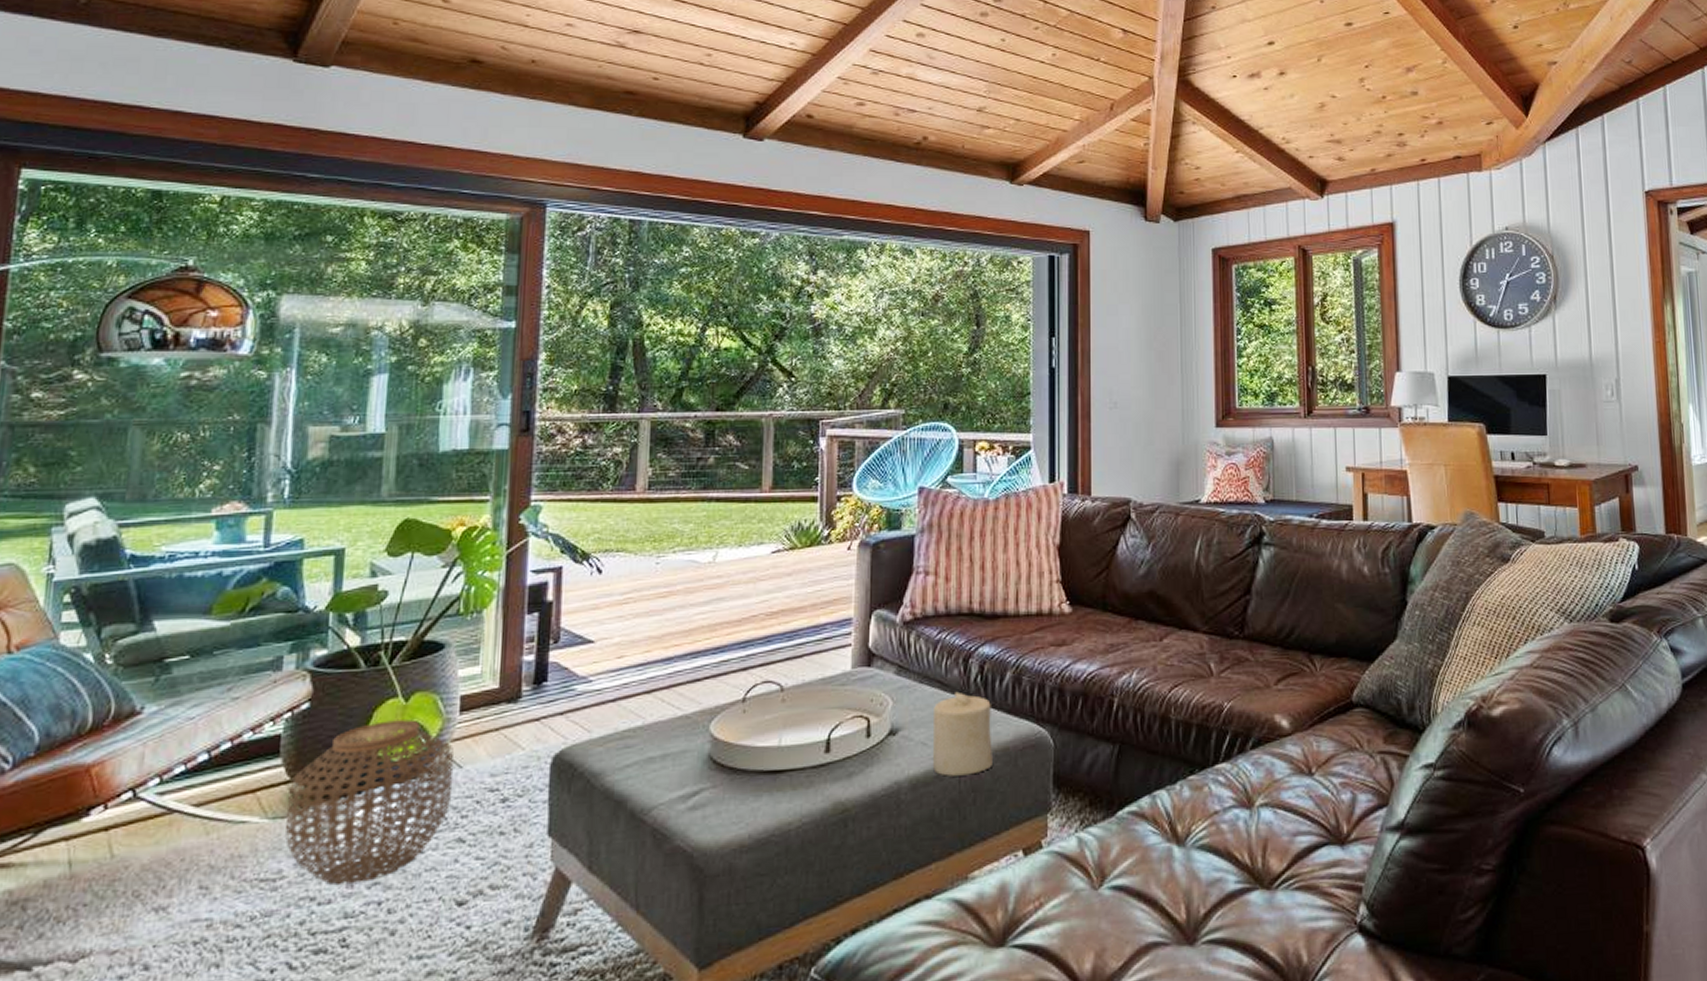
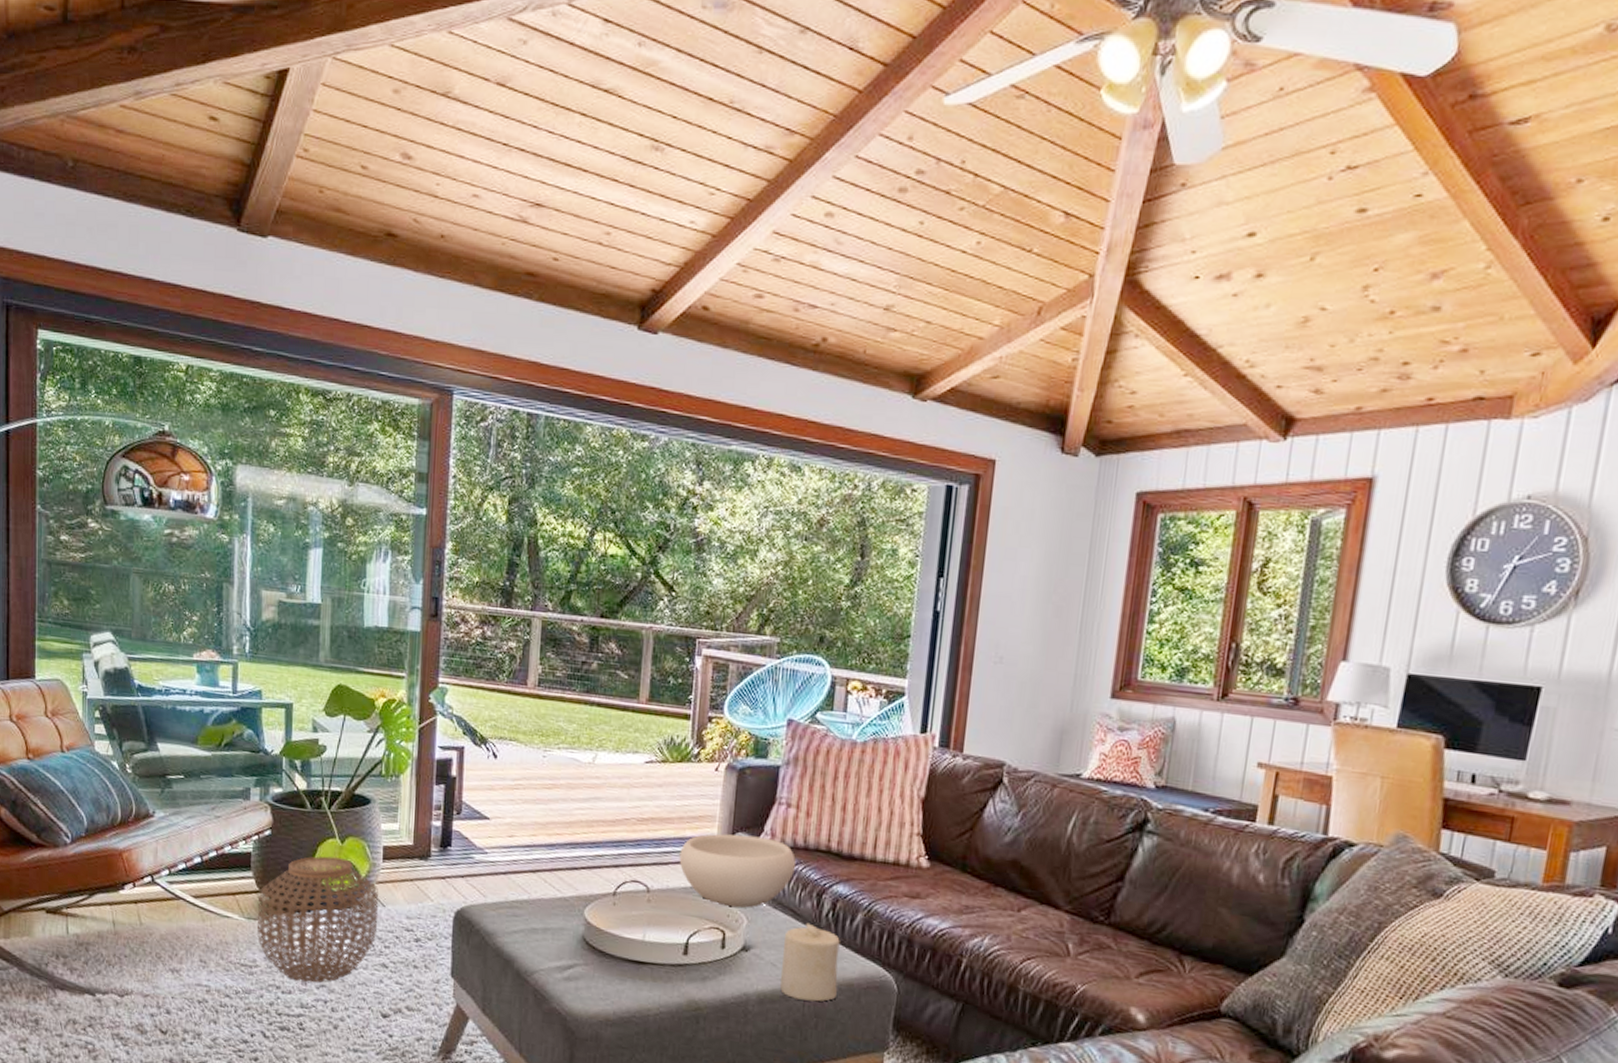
decorative bowl: none [814,610,940,691] -> present [679,833,797,908]

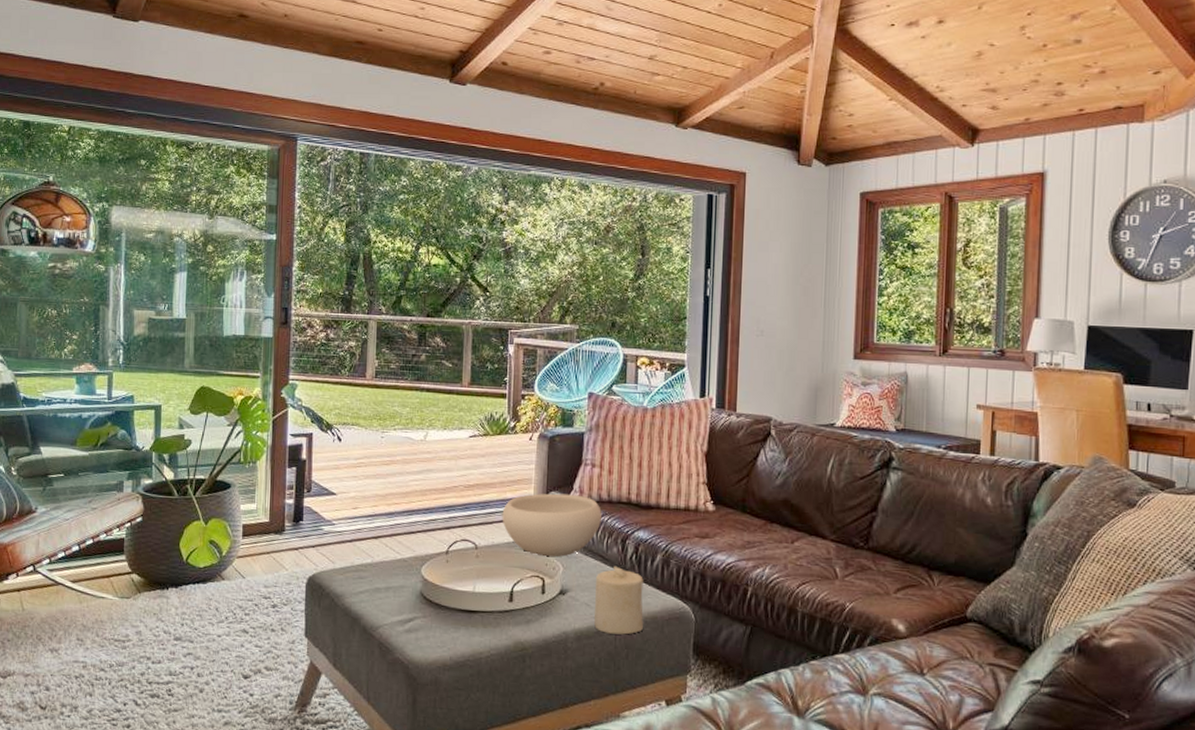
woven basket: present [256,856,379,983] -> none [129,537,240,652]

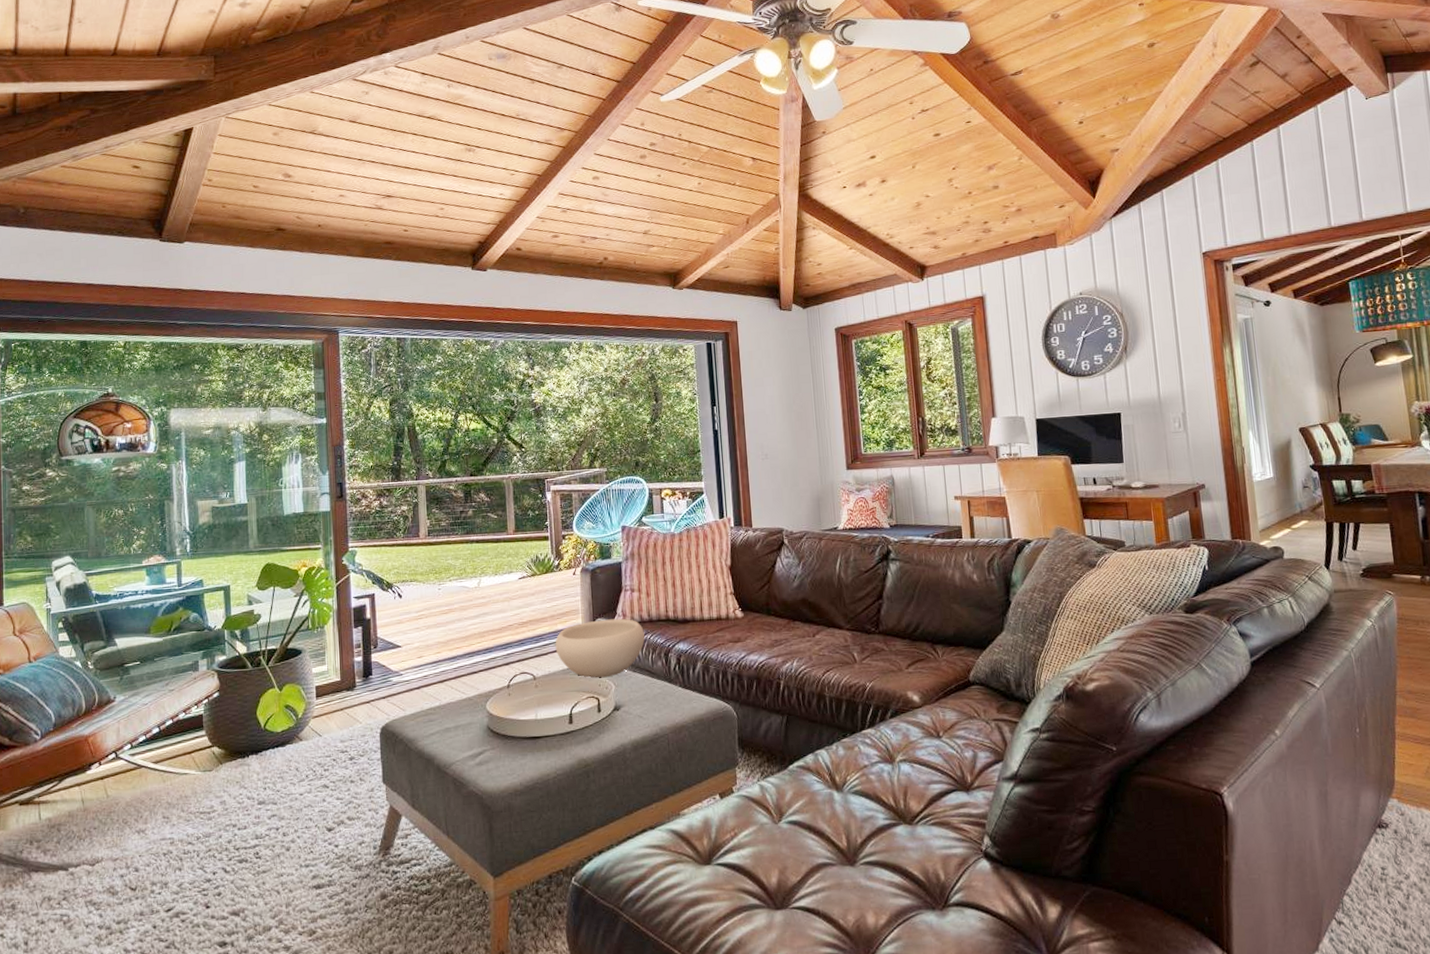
candle: present [594,565,643,635] -> none [645,677,692,740]

